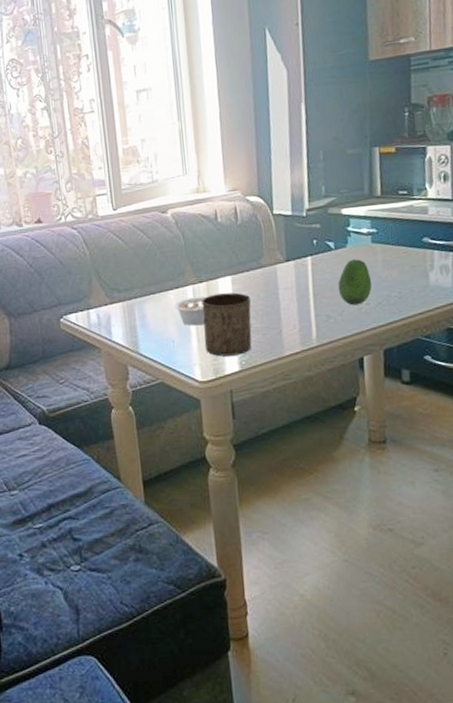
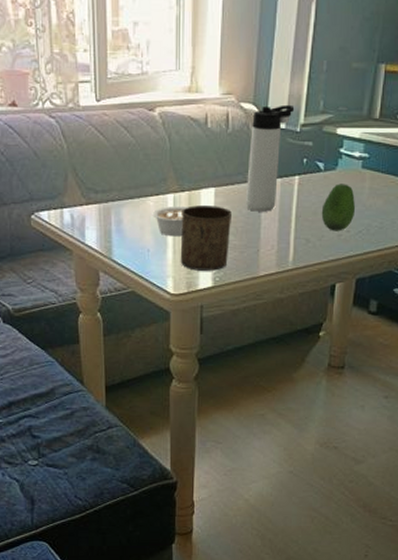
thermos bottle: none [259,193,299,294] -> present [245,104,295,212]

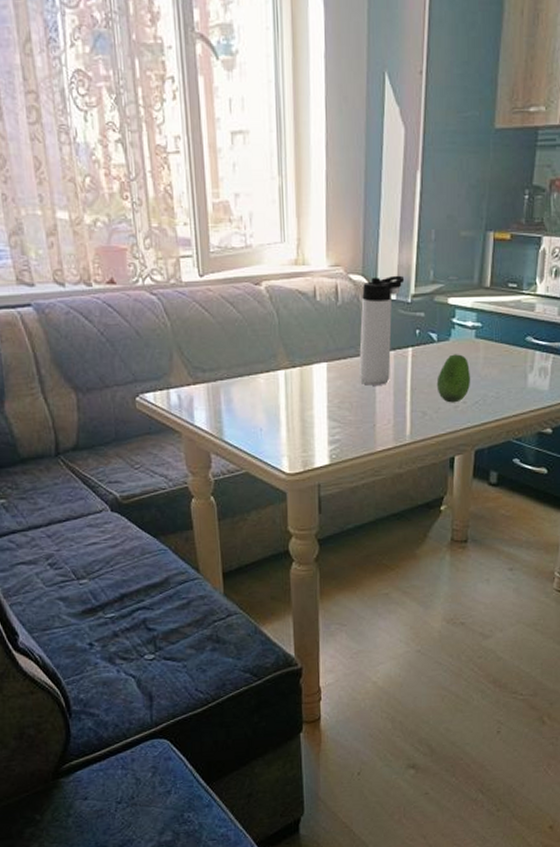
legume: present [152,205,188,237] -> none [263,382,301,415]
cup: present [180,205,231,271] -> none [294,381,346,449]

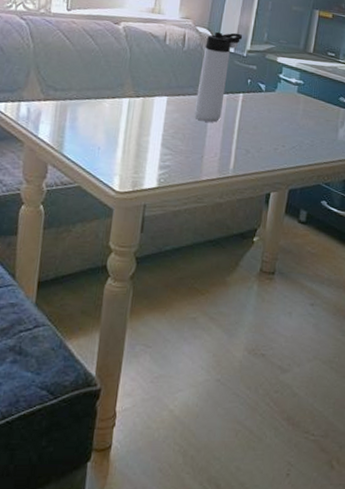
fruit: present [436,354,471,403] -> none [261,104,291,146]

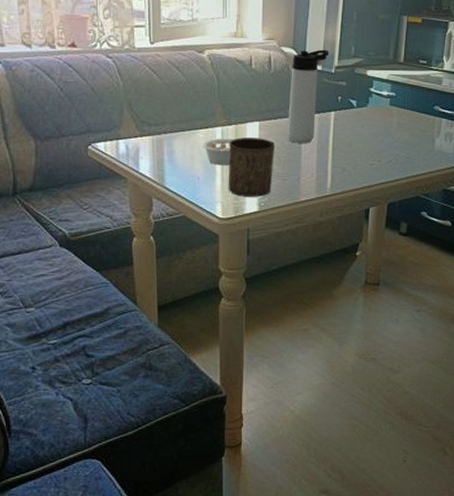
legume: none [106,109,142,138] -> present [202,137,235,166]
cup: none [128,110,181,173] -> present [228,137,274,197]

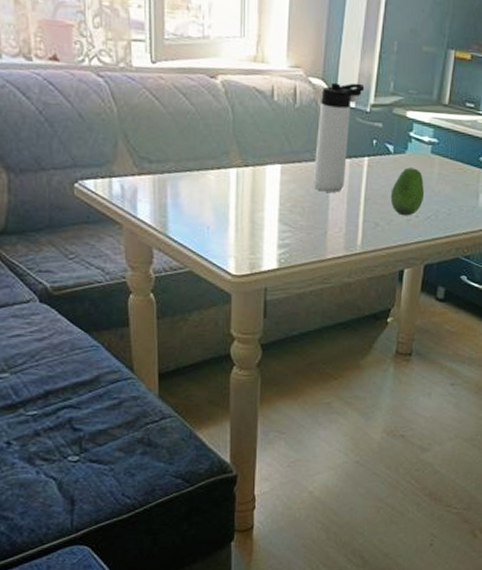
legume: present [202,137,235,166] -> none [212,181,252,215]
cup: present [228,137,274,197] -> none [243,182,298,252]
fruit: none [355,119,386,161] -> present [390,167,425,216]

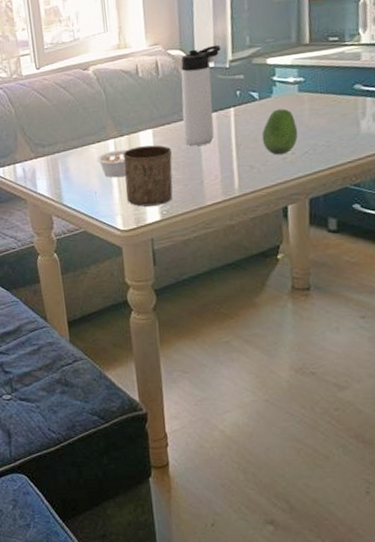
legume: none [212,181,252,215] -> present [95,148,129,178]
cup: none [243,182,298,252] -> present [123,145,173,207]

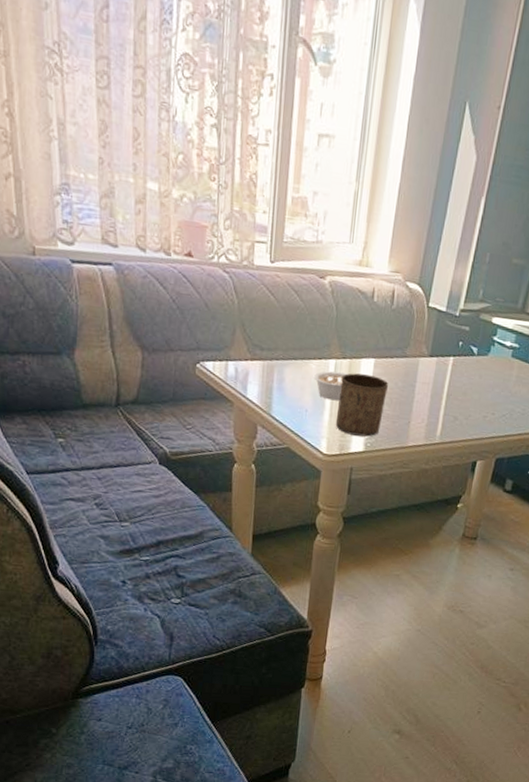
thermos bottle: present [181,44,221,146] -> none [401,287,456,387]
fruit: present [262,108,298,155] -> none [470,368,503,413]

